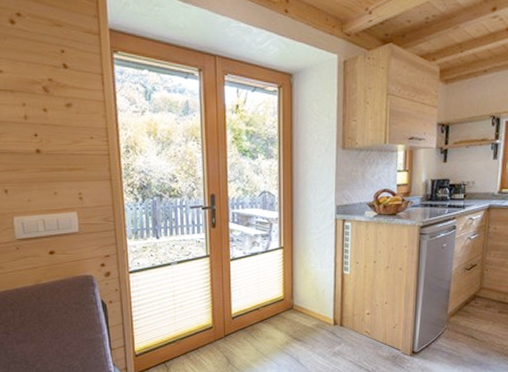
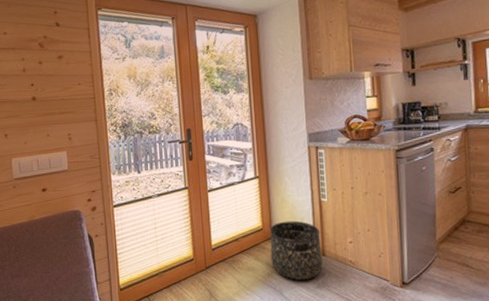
basket: none [290,292,340,348] -> present [269,220,323,280]

